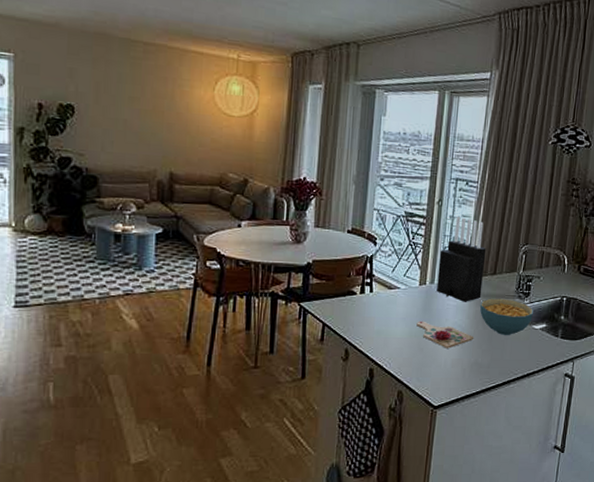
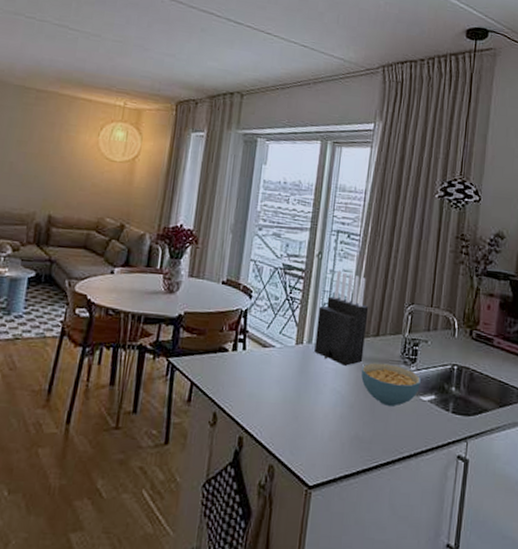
cutting board: present [416,321,473,348] -> none [292,384,354,418]

